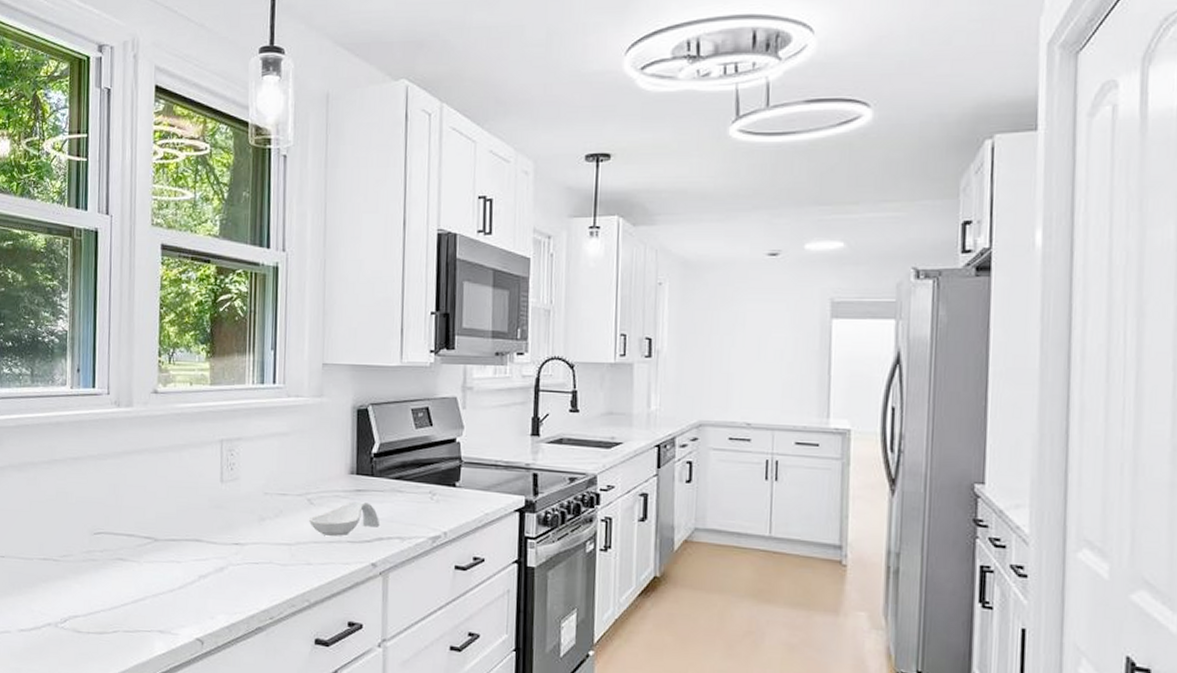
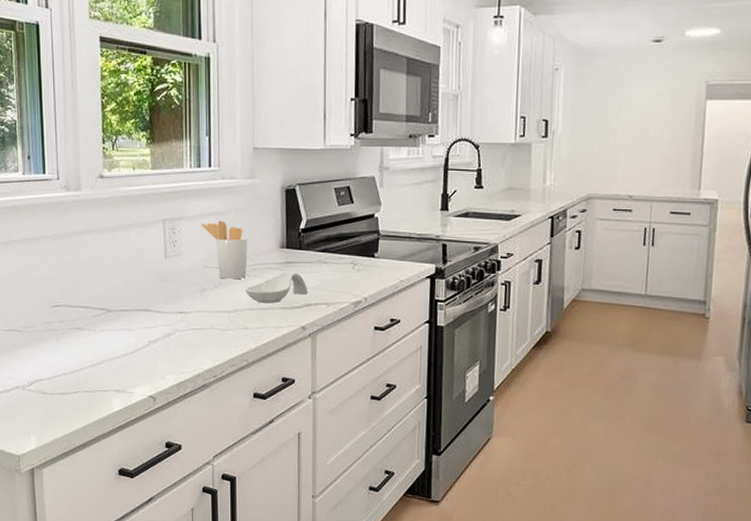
utensil holder: none [262,442,313,508] -> present [201,220,248,280]

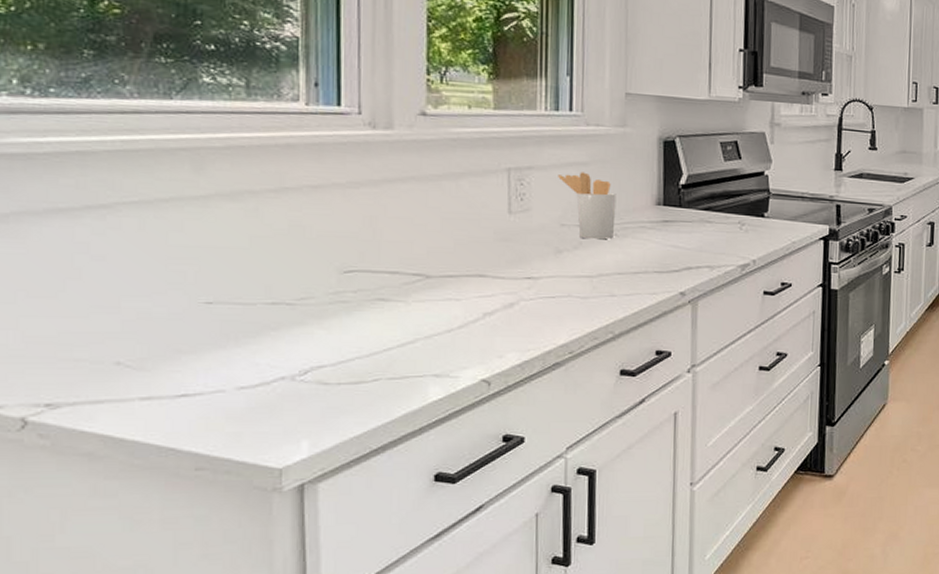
spoon rest: present [246,273,309,304] -> none [613,232,689,267]

